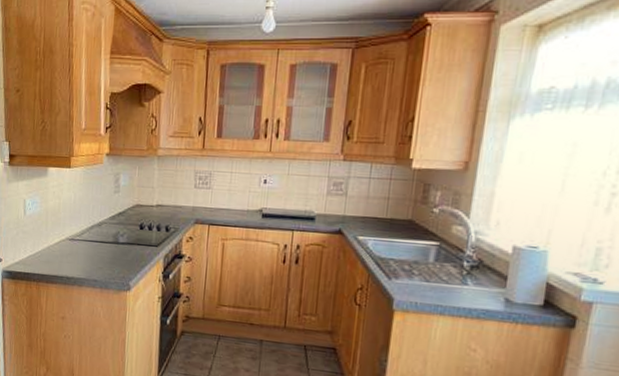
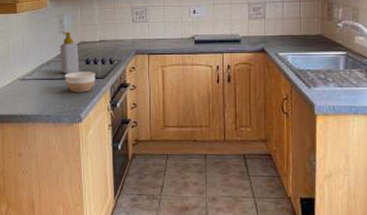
soap bottle: none [112,192,133,239] -> present [59,32,79,74]
bowl: none [115,236,149,259] -> present [64,72,95,92]

